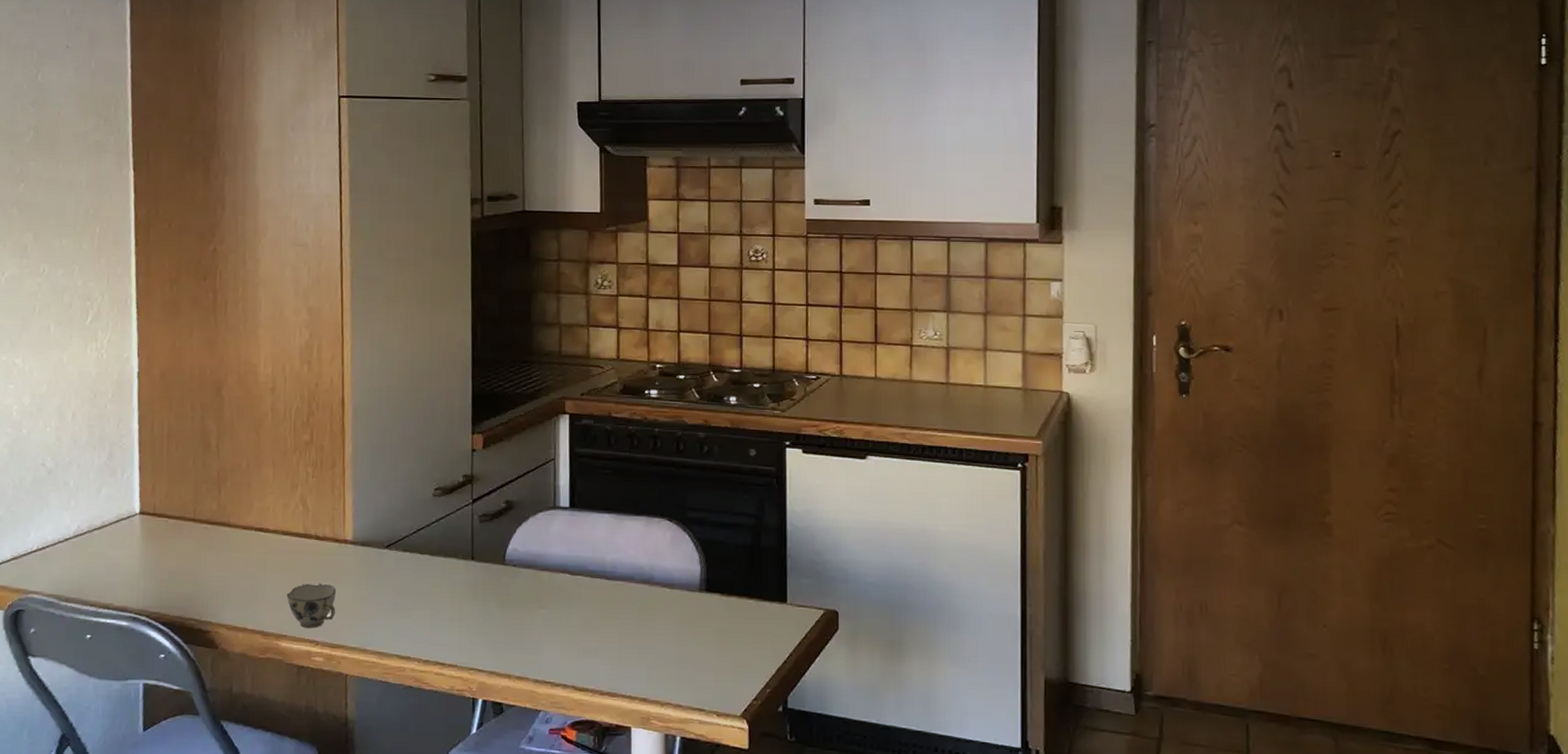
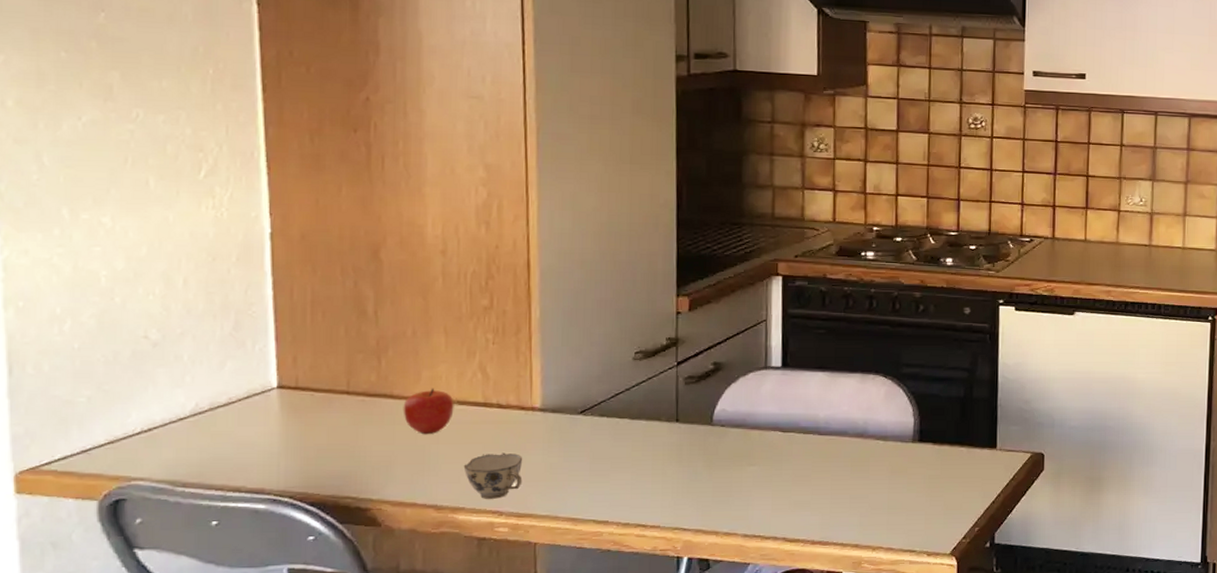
fruit: none [237,518,280,563] -> present [403,388,454,435]

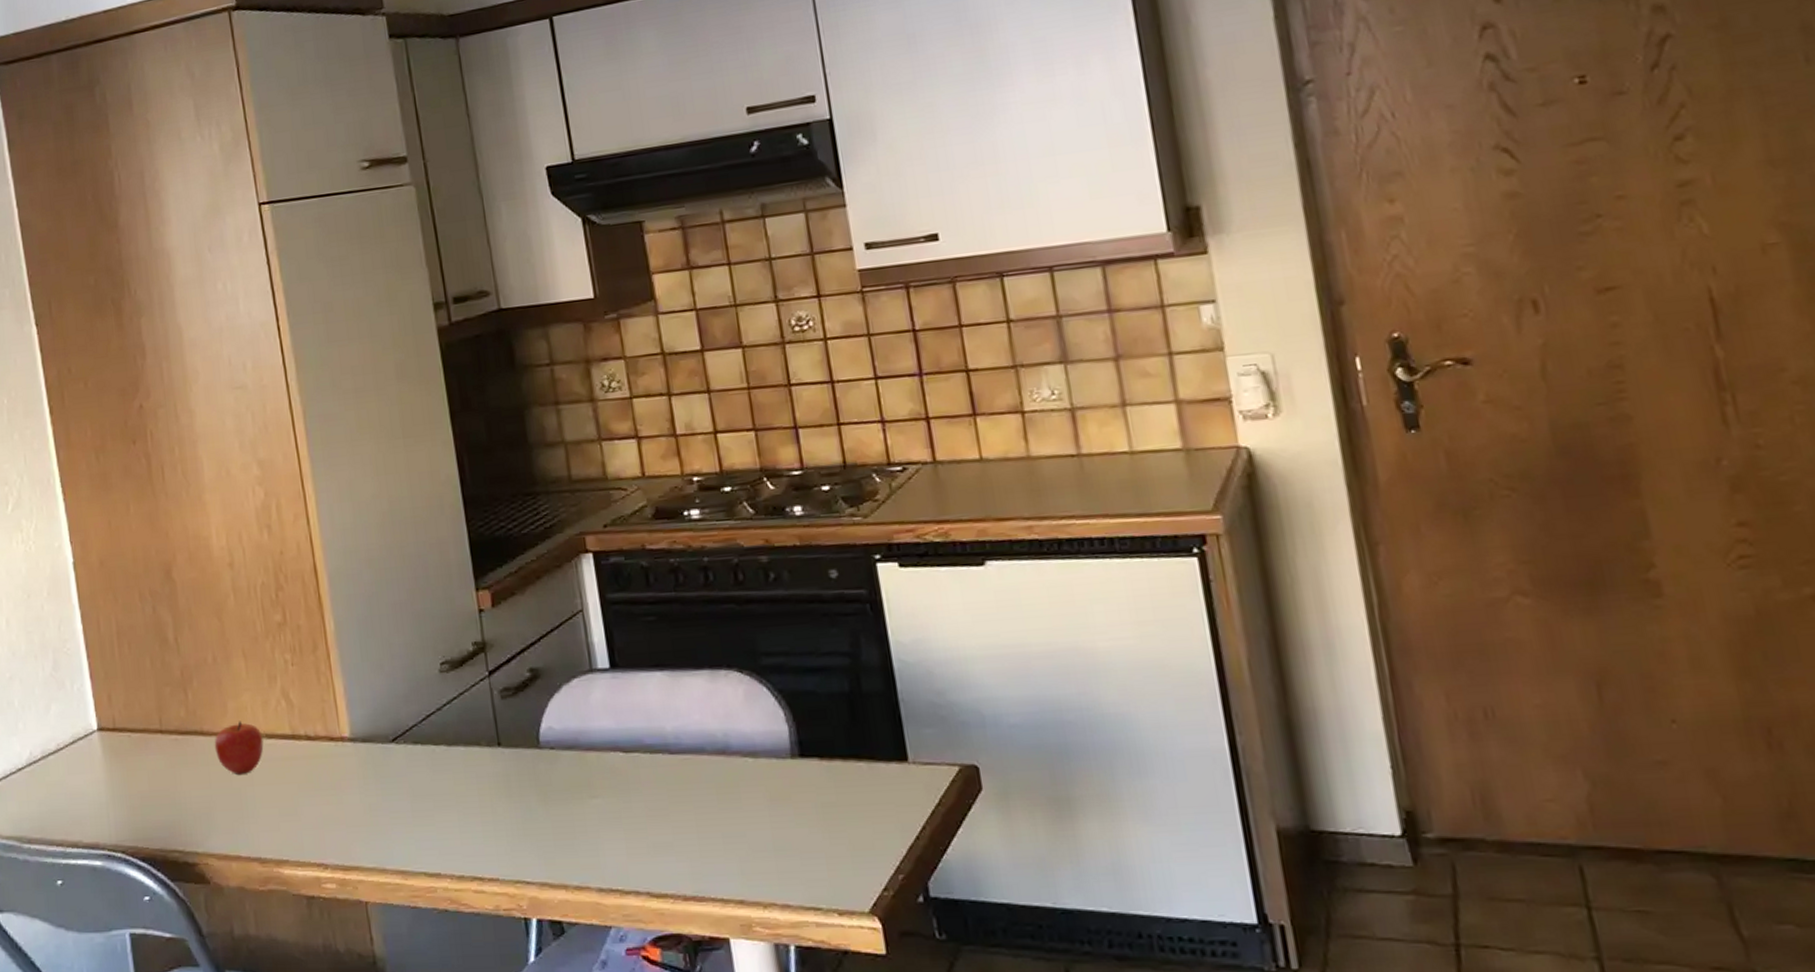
teacup: present [463,452,523,499] -> none [281,793,343,849]

